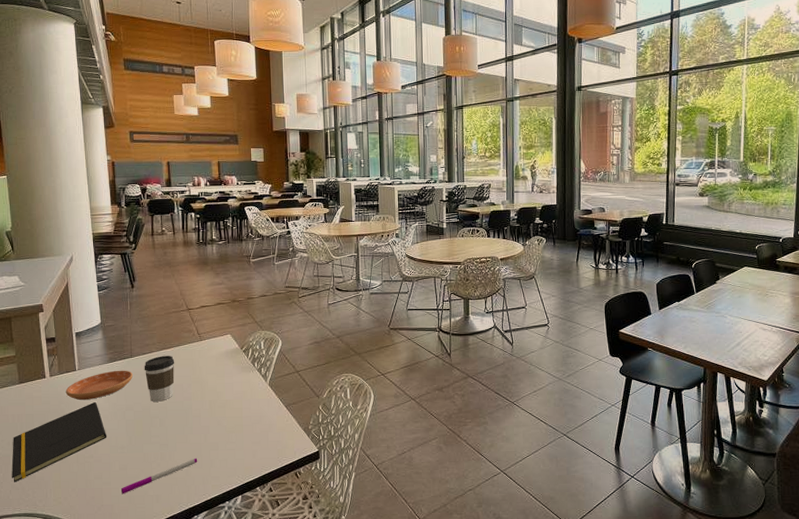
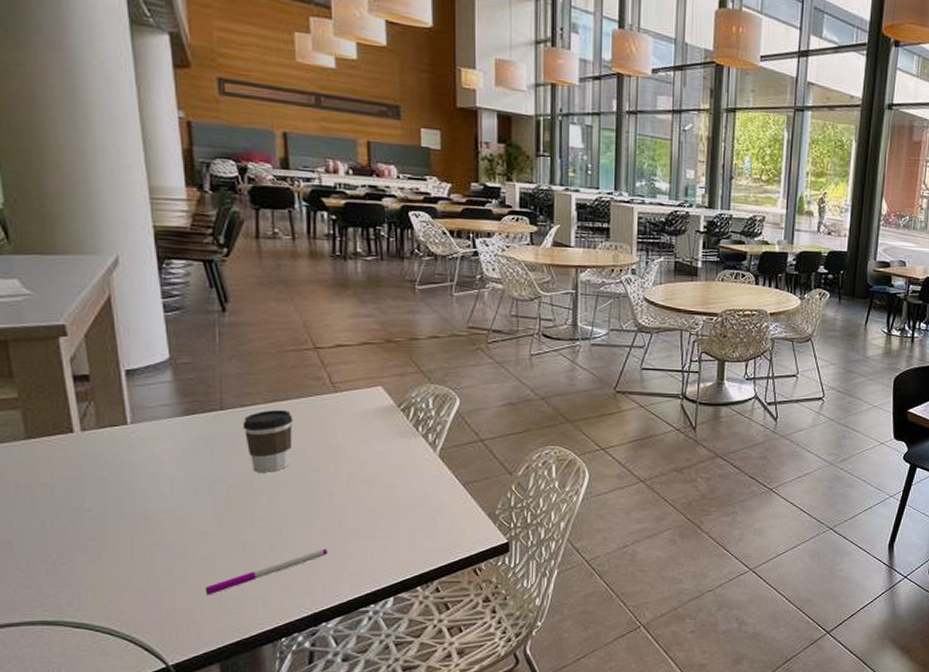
notepad: present [11,401,107,483] -> none [16,469,182,579]
saucer: present [65,370,133,401] -> none [109,426,224,467]

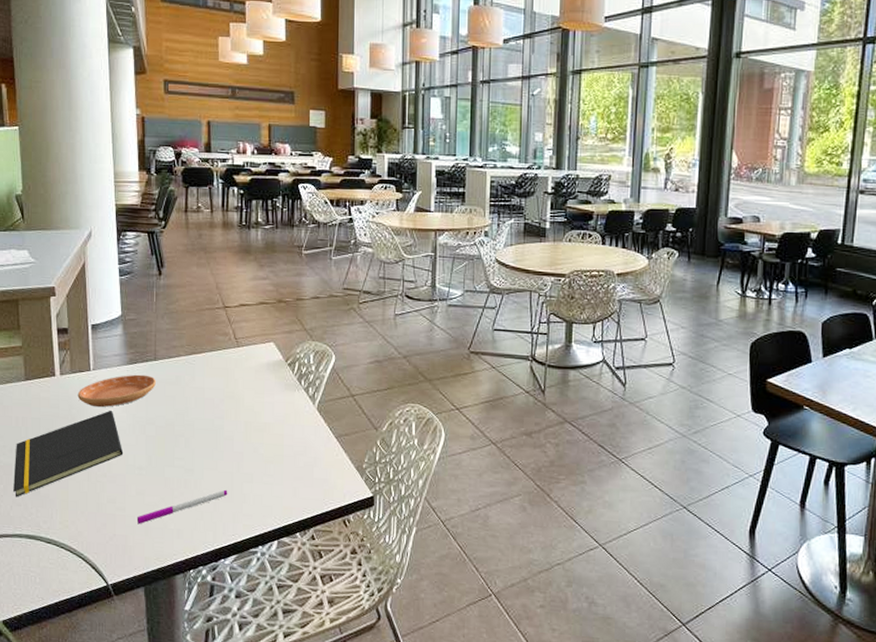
notepad: none [16,469,182,579] -> present [13,410,124,497]
saucer: none [109,426,224,467] -> present [77,374,156,408]
coffee cup: present [242,409,294,472] -> none [169,361,206,417]

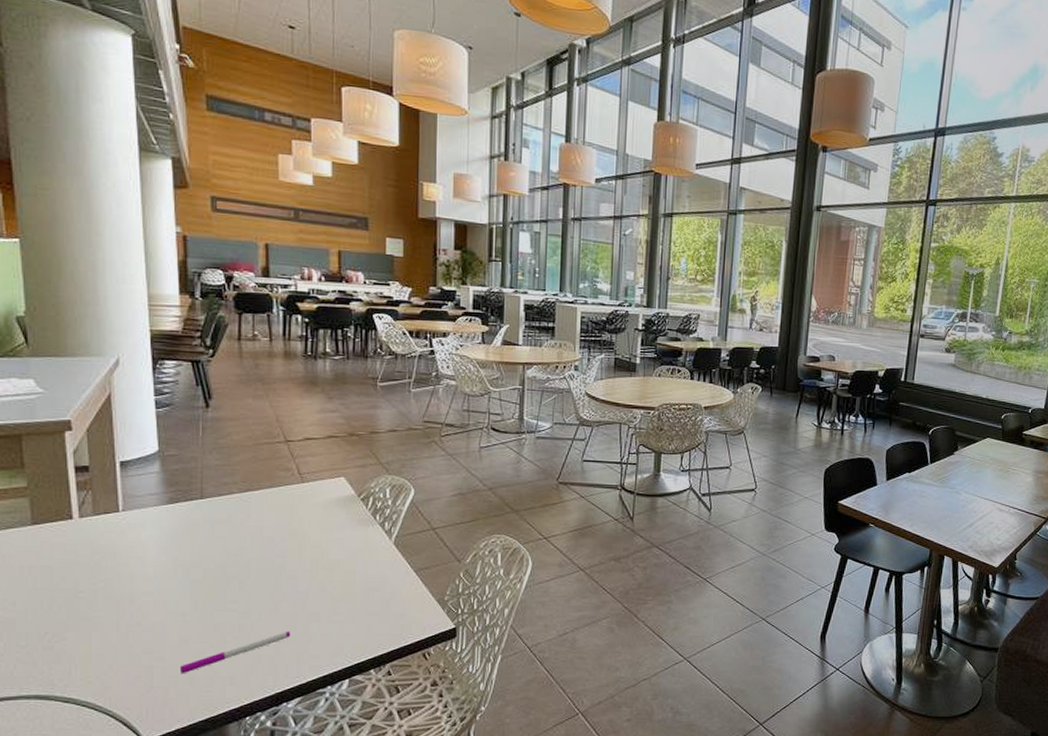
notepad: present [13,410,124,497] -> none [17,553,163,655]
saucer: present [77,374,156,408] -> none [102,514,203,552]

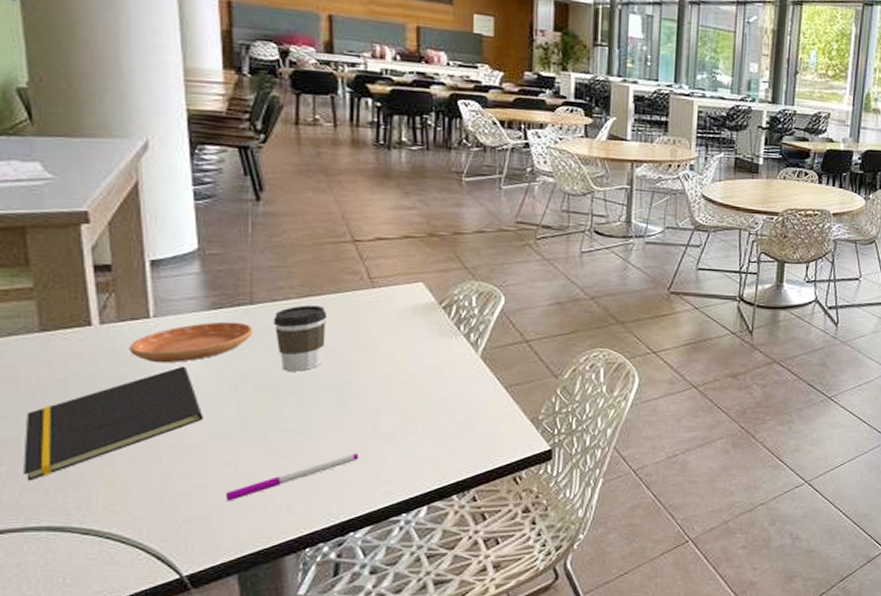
notepad: none [17,553,163,655] -> present [23,365,204,481]
saucer: none [102,514,203,552] -> present [129,321,253,363]
coffee cup: none [219,498,265,558] -> present [273,305,328,371]

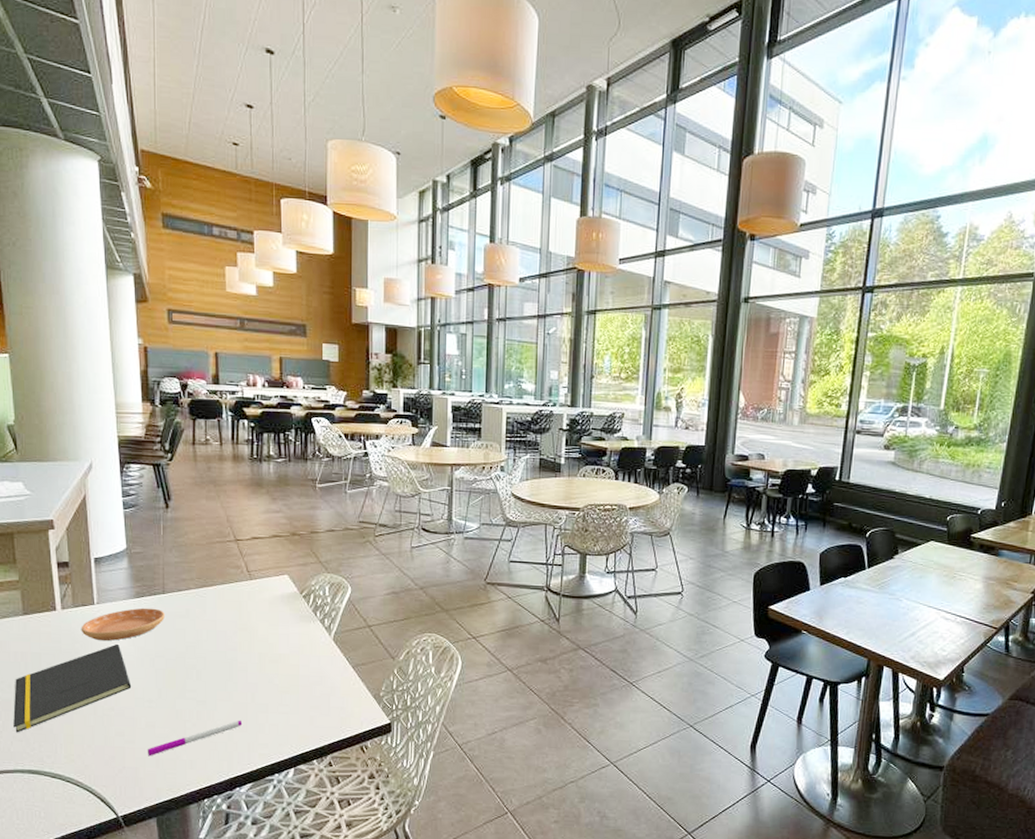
coffee cup: present [273,305,328,371] -> none [179,594,218,650]

